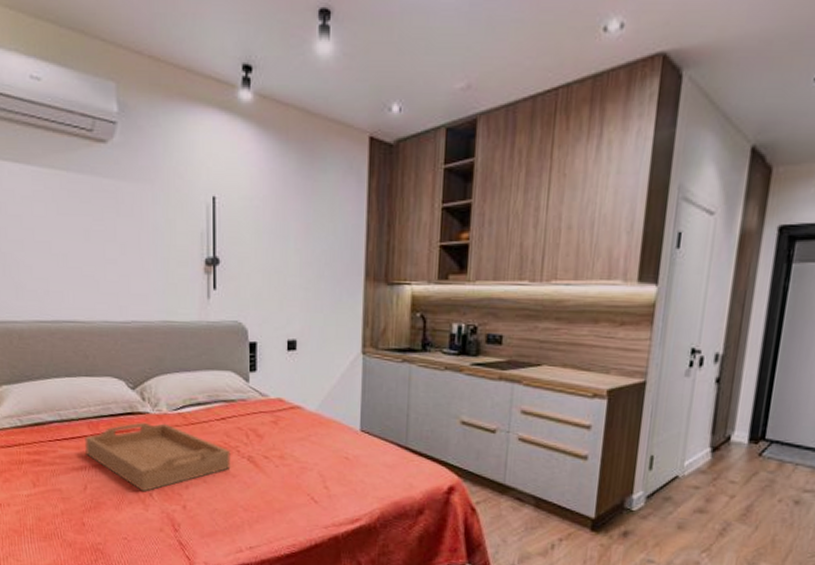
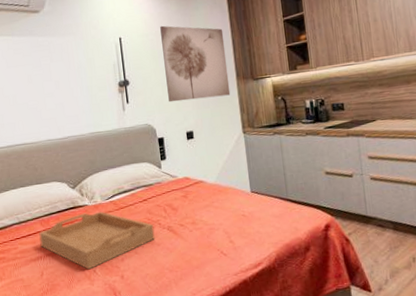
wall art: none [270,188,356,300] -> present [160,25,231,103]

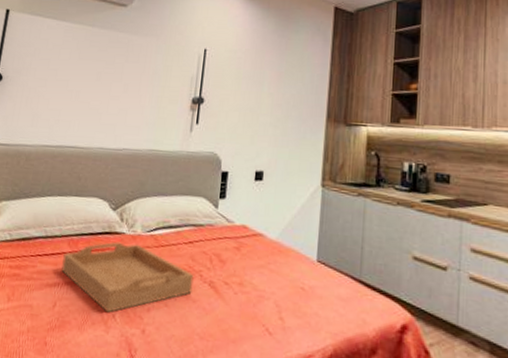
wall art: present [160,25,231,103] -> none [243,44,322,138]

